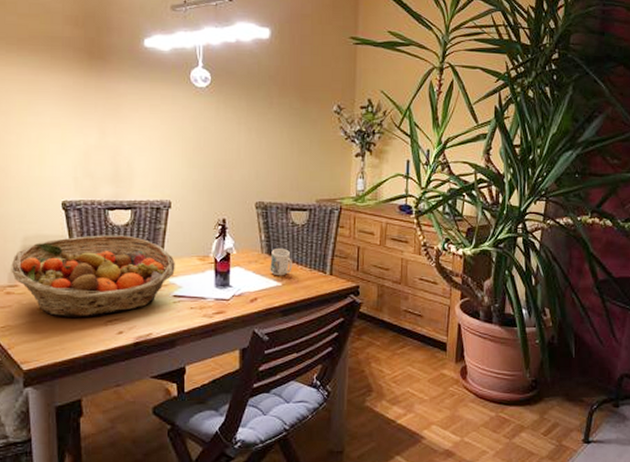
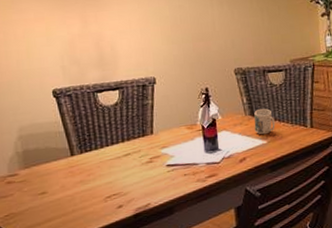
fruit basket: present [11,235,175,317] -> none [9,114,166,199]

